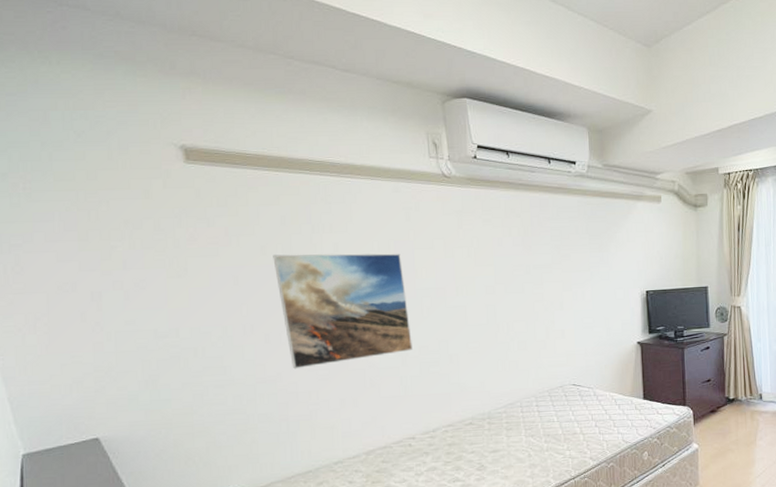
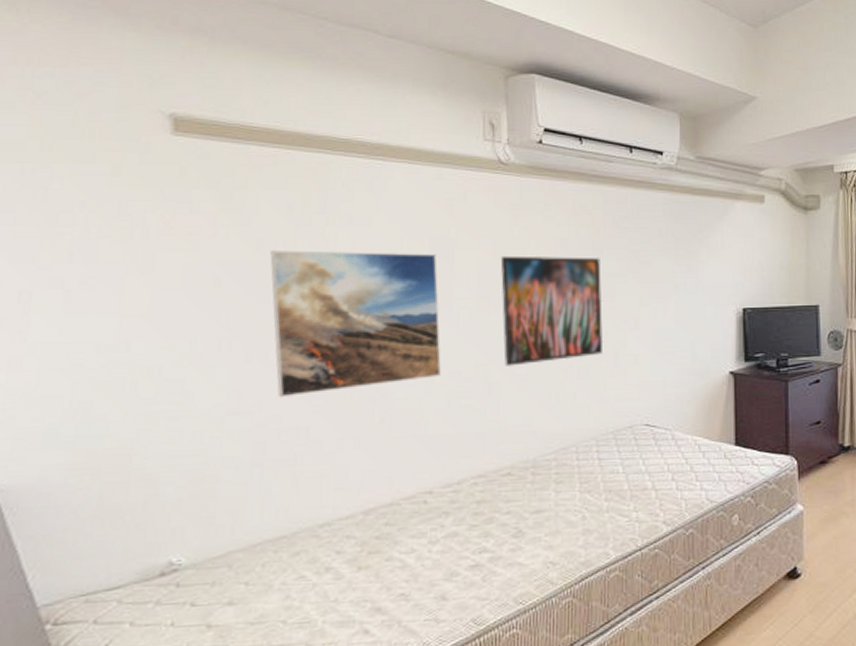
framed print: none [452,252,537,341] -> present [501,255,604,366]

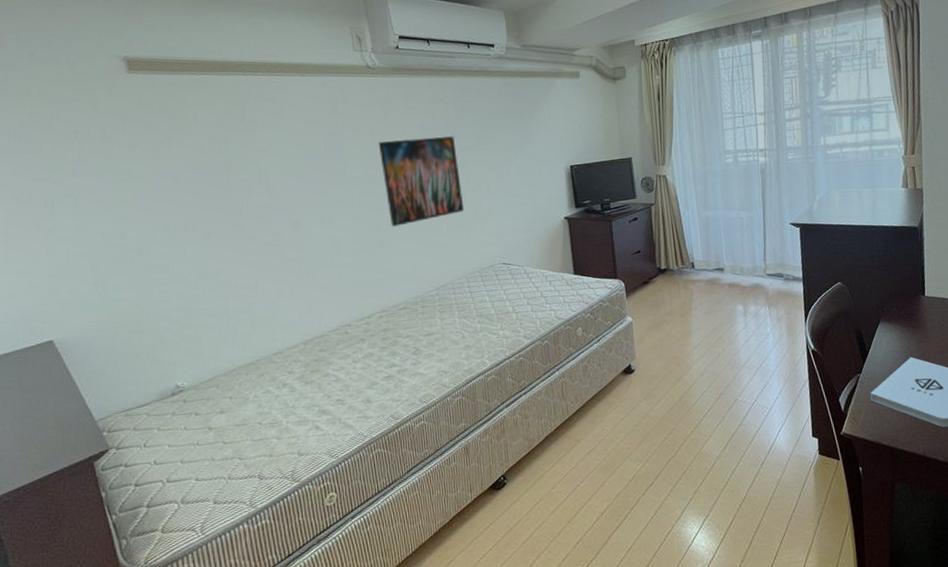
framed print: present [270,250,441,398] -> none [210,145,345,264]

